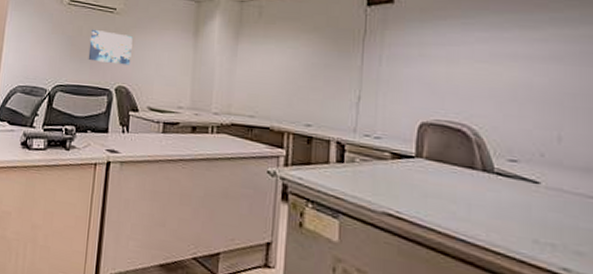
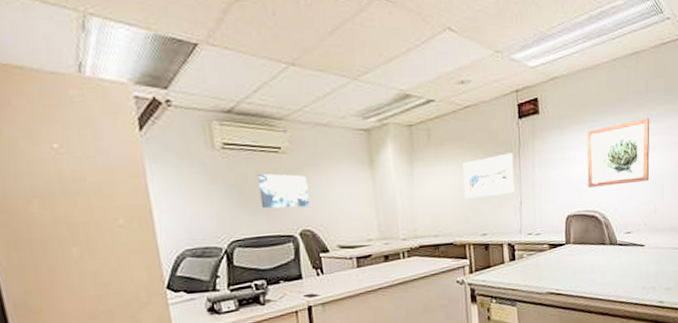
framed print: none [290,40,356,85] -> present [462,153,515,199]
wall art: none [454,21,554,99] -> present [587,118,650,188]

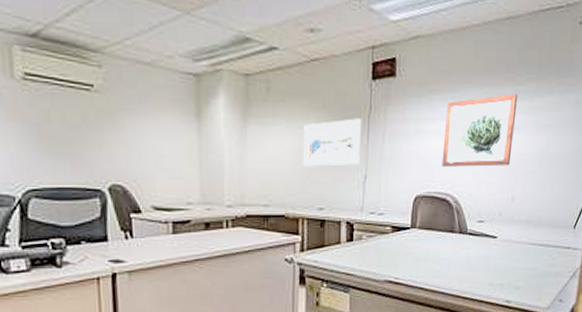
wall art: present [257,173,310,209] -> none [62,113,123,158]

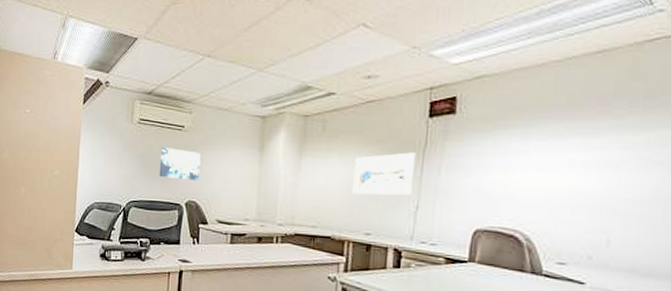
wall art: none [62,113,123,158] -> present [159,146,201,181]
wall art: present [442,94,518,167] -> none [509,128,615,205]

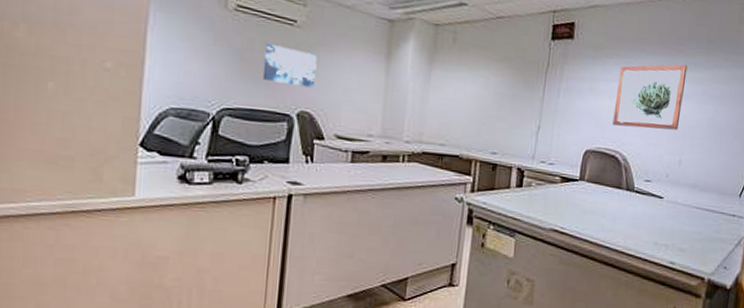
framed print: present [351,152,417,196] -> none [480,72,540,115]
wall art: none [509,128,615,205] -> present [612,64,688,130]

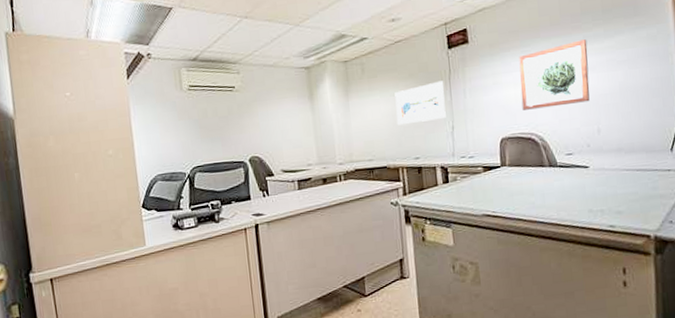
wall art: present [262,43,317,88] -> none [215,109,258,139]
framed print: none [480,72,540,115] -> present [395,80,446,126]

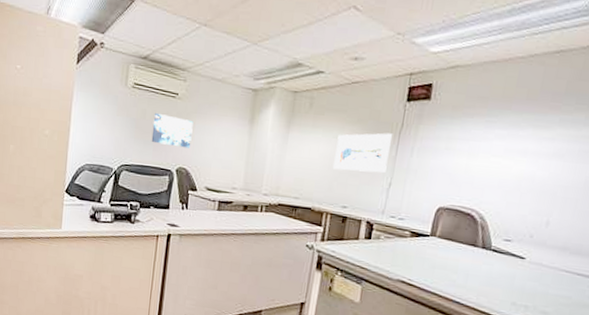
wall art: none [215,109,258,139] -> present [151,112,193,149]
wall art: present [519,39,590,110] -> none [469,122,563,190]

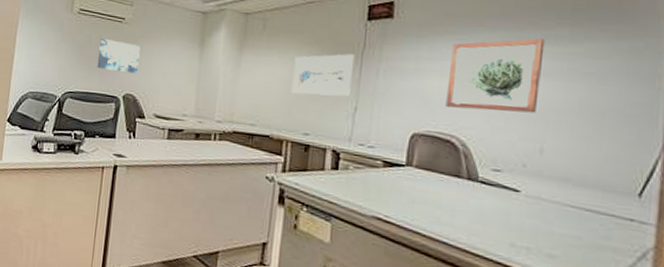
wall art: none [469,122,563,190] -> present [445,38,545,113]

